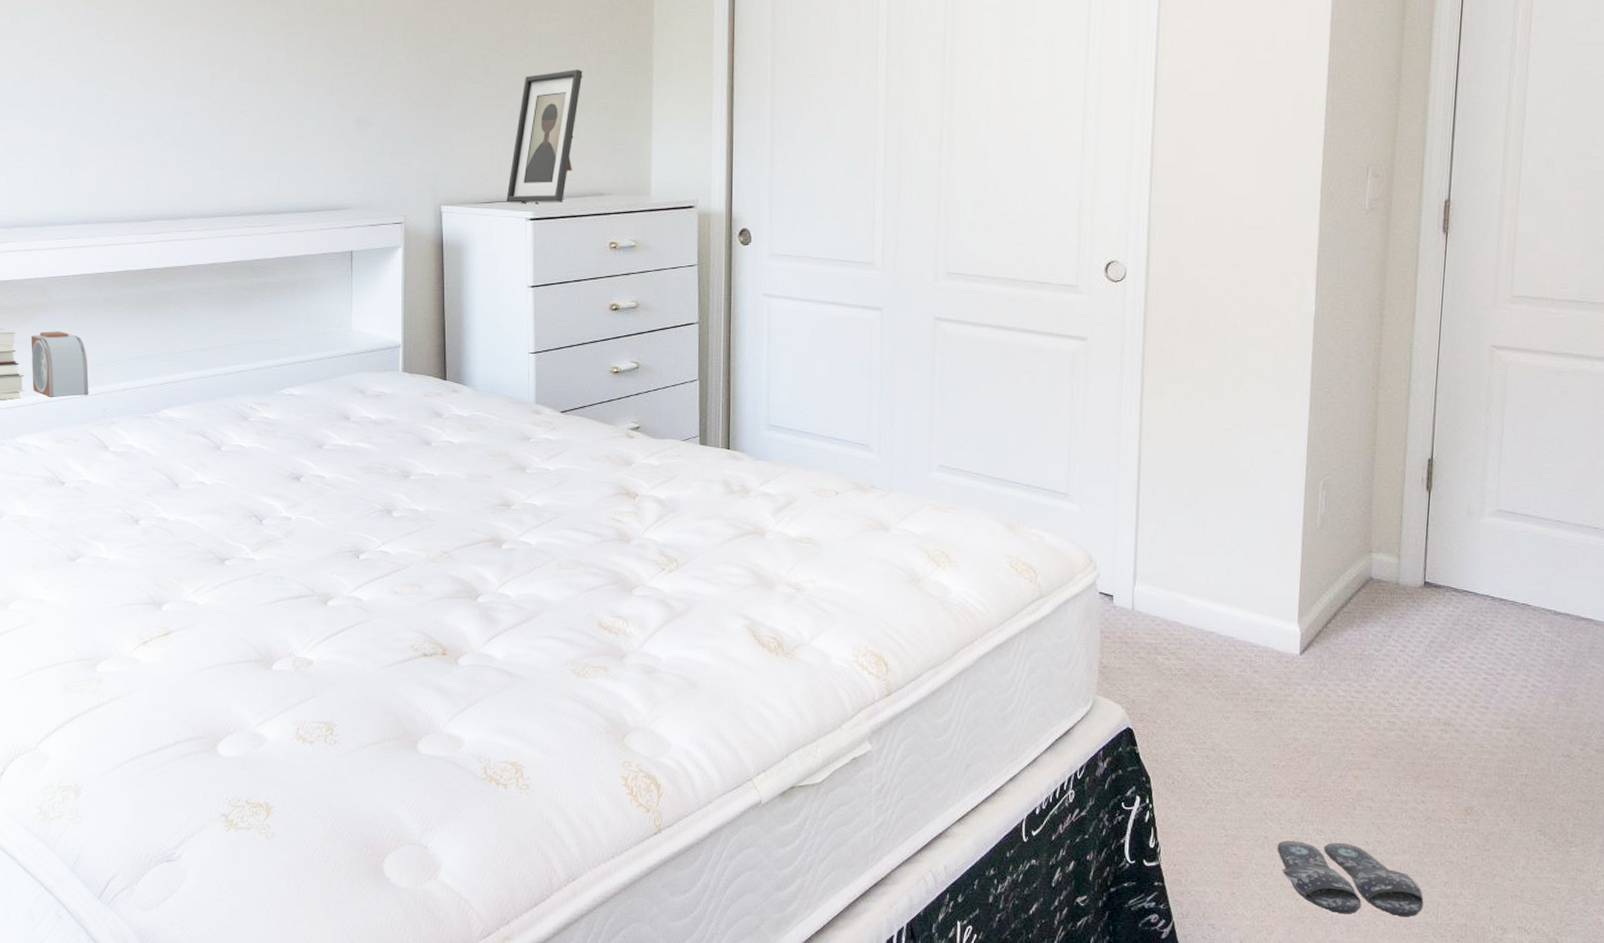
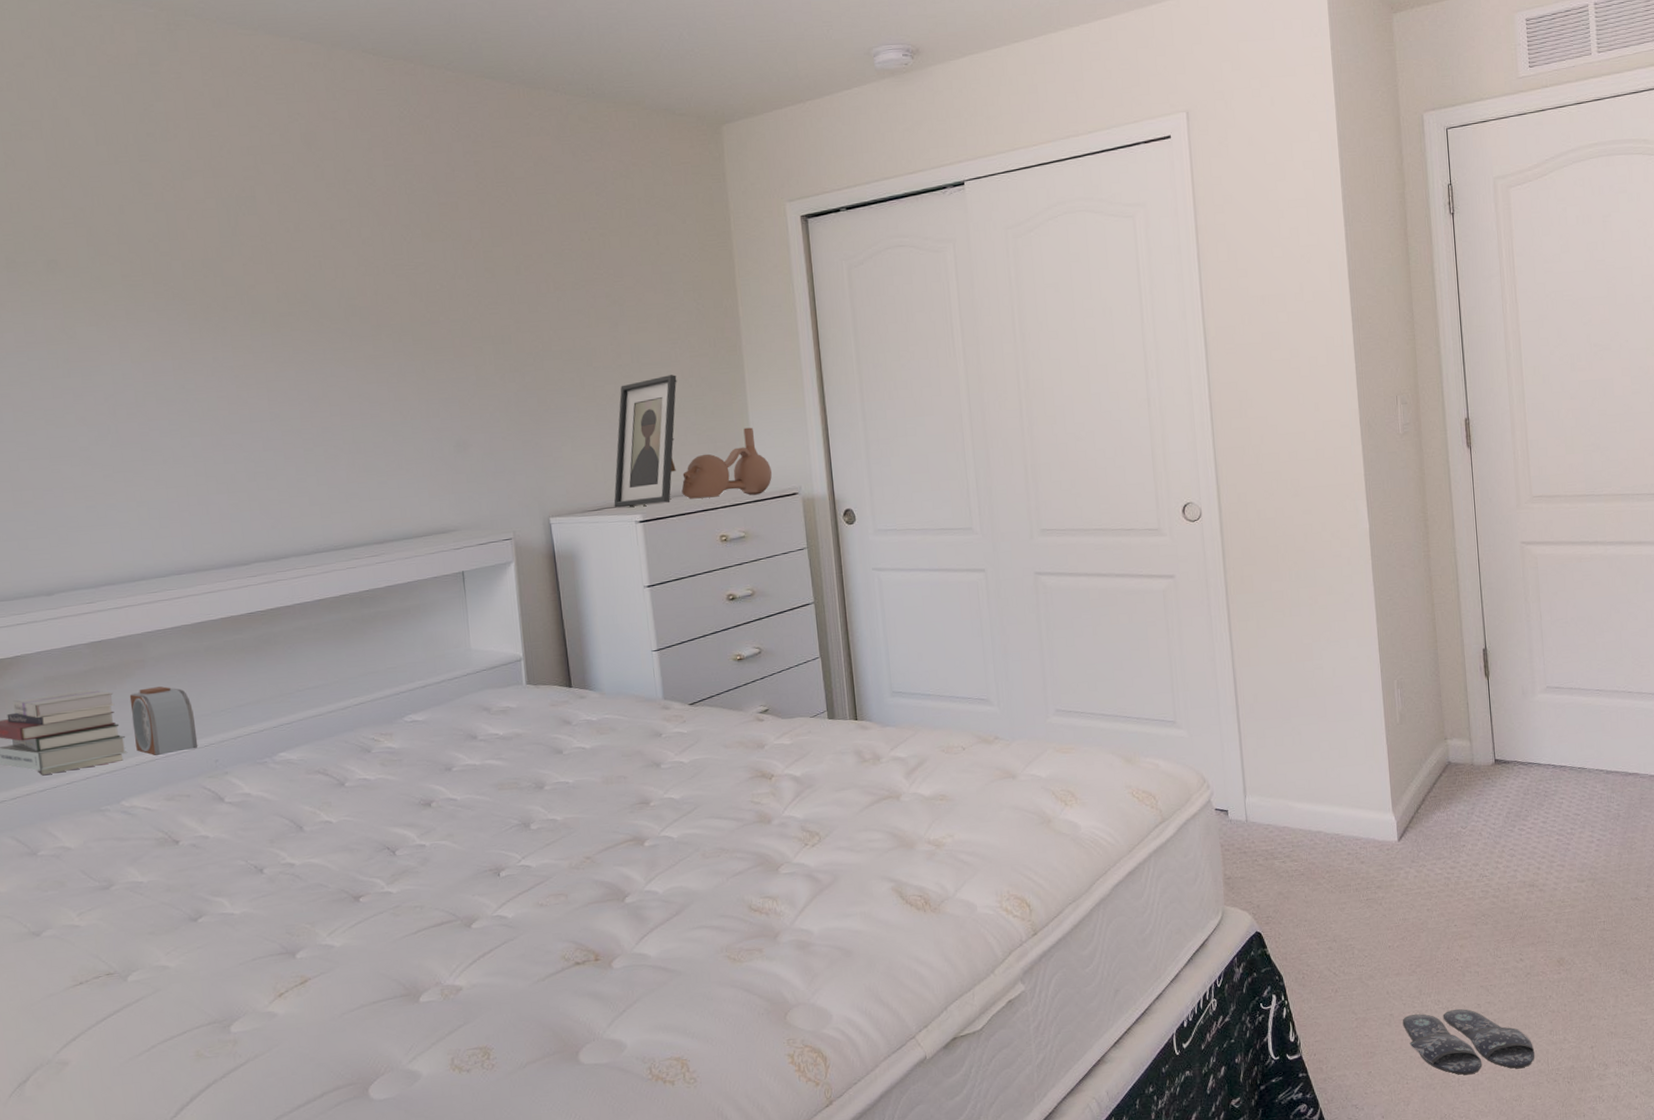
decorative vase: none [576,132,669,205] -> present [681,427,772,499]

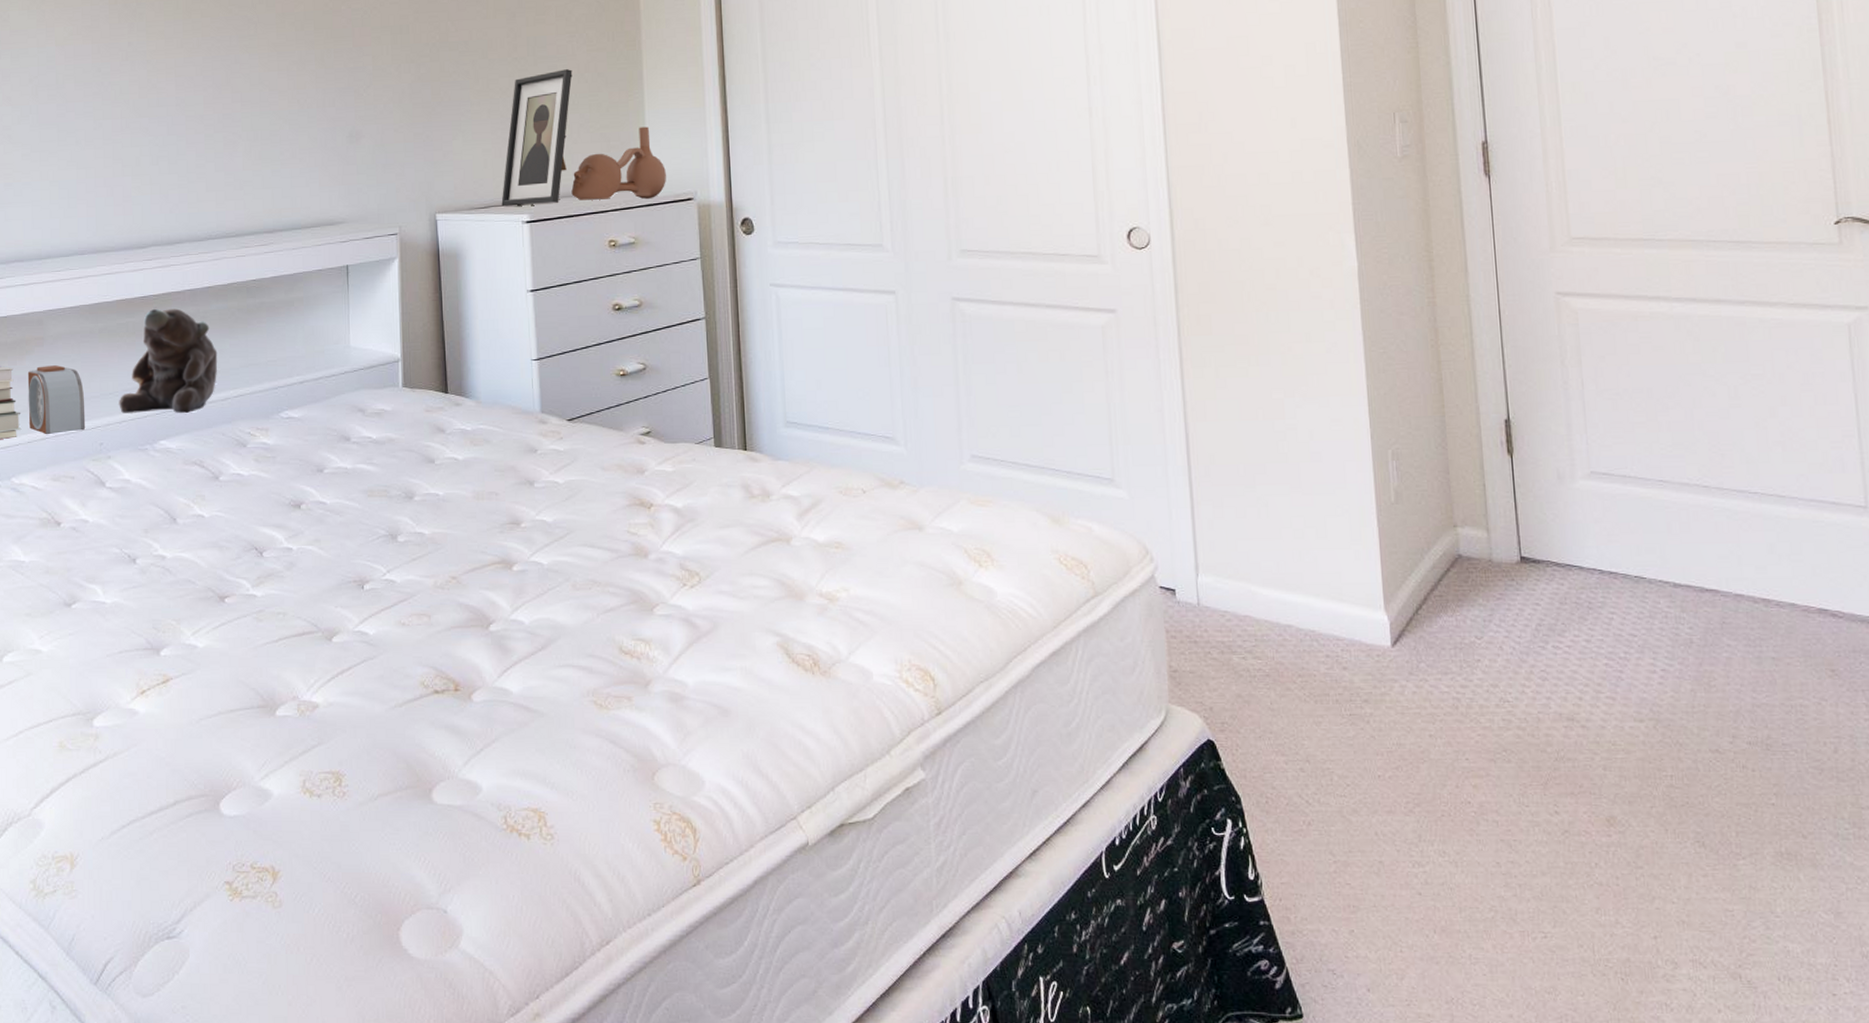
stuffed animal: none [232,623,335,729] -> present [119,308,218,414]
slippers: present [1402,1008,1535,1075] -> none [1395,865,1576,953]

